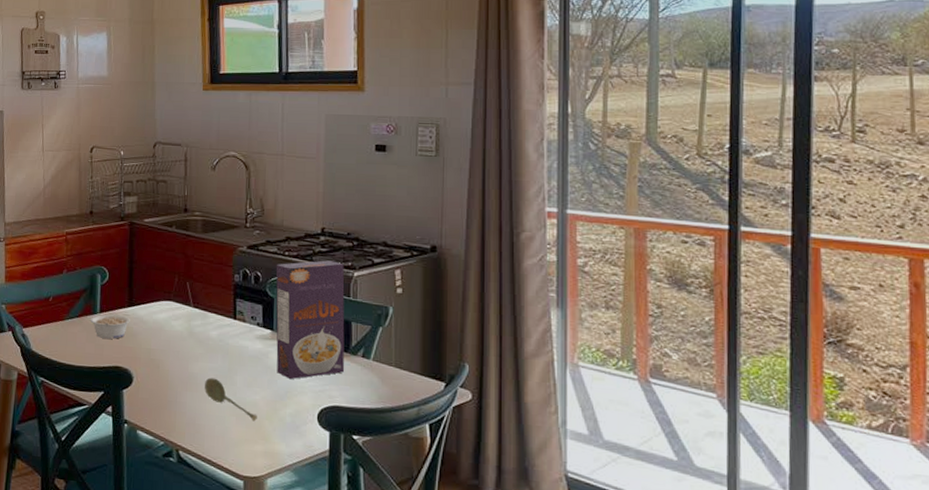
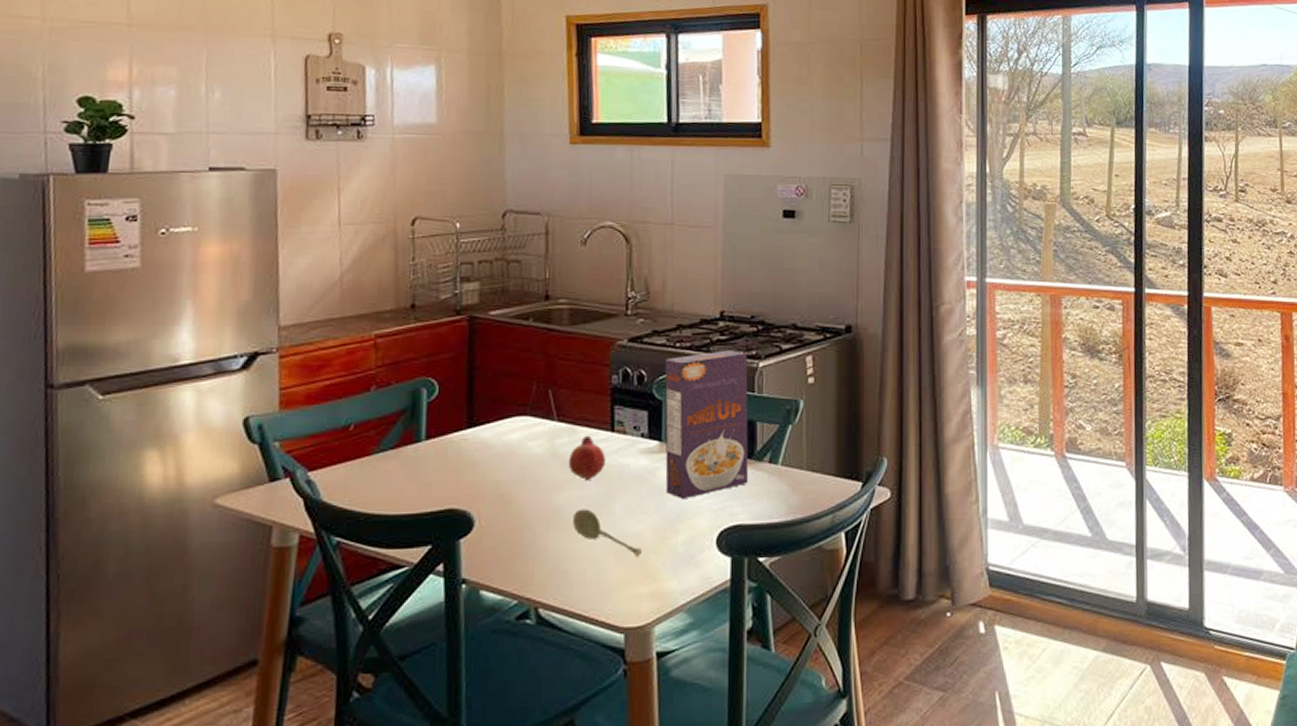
legume: present [90,314,130,339] -> none [412,440,470,474]
fruit: none [201,320,230,356] -> present [568,435,607,481]

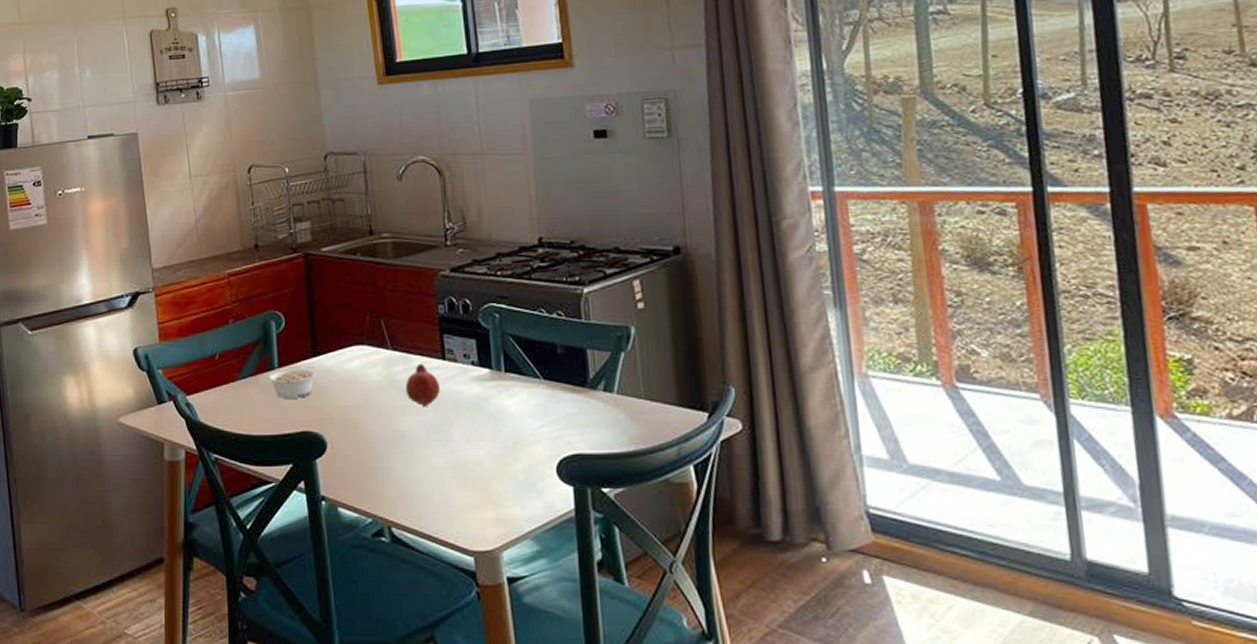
legume: none [412,440,470,474] -> present [268,368,317,398]
soupspoon: present [573,509,642,557] -> none [415,434,483,483]
cereal box: present [664,350,749,500] -> none [487,277,584,427]

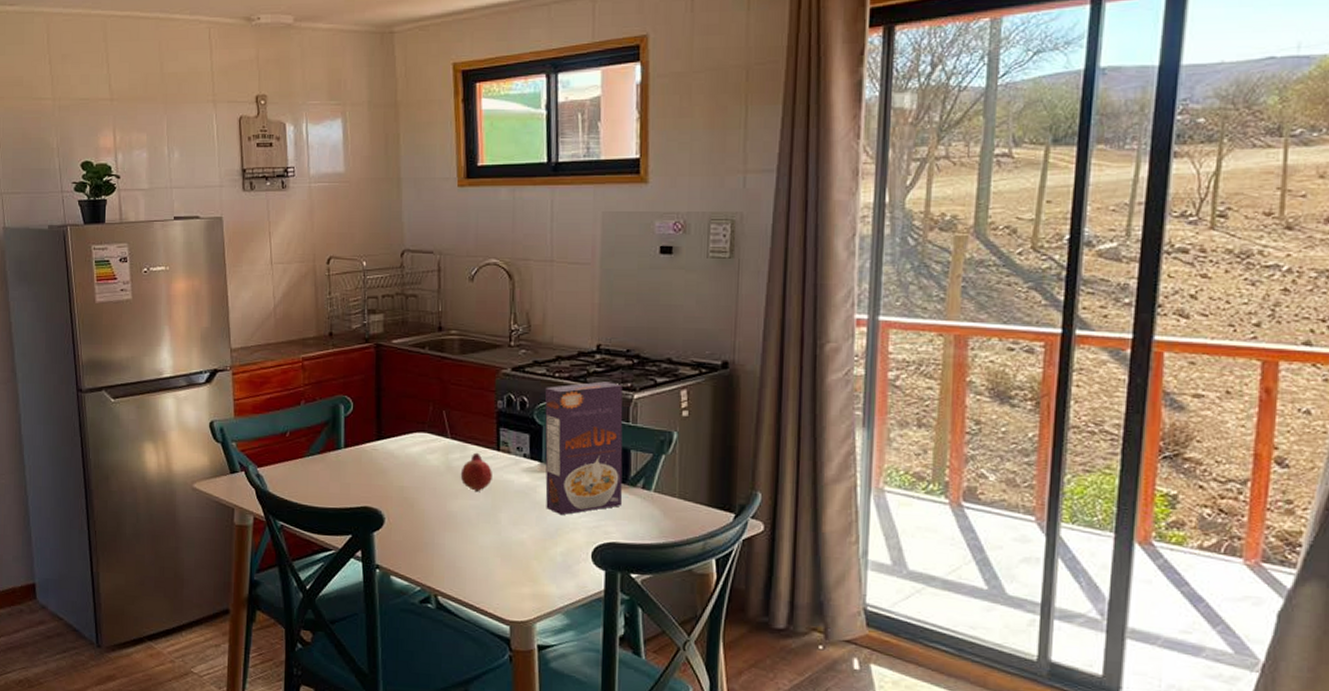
legume: present [268,368,317,398] -> none [334,449,379,477]
cereal box: none [487,277,584,427] -> present [544,381,623,516]

